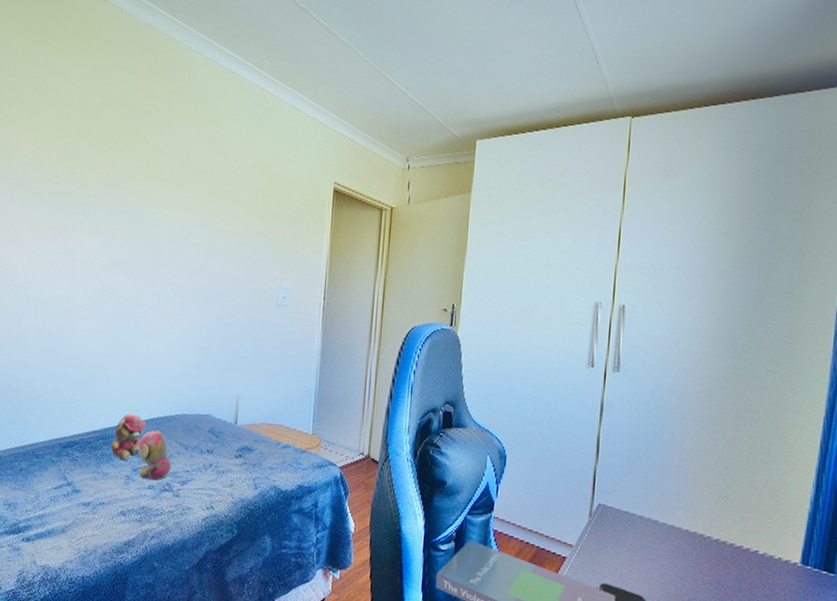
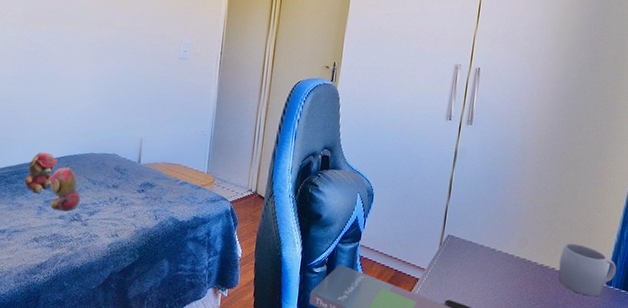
mug: none [739,512,814,580] -> present [558,243,617,297]

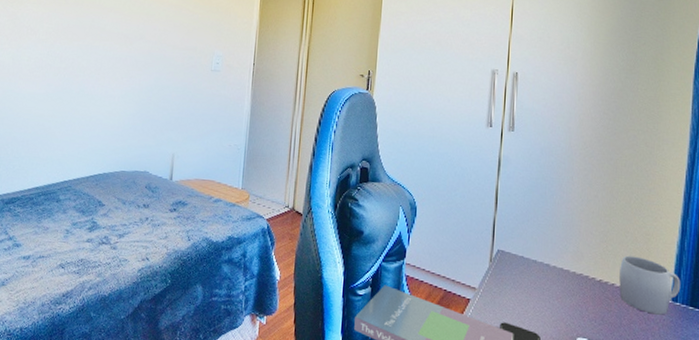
stuffed animal: present [24,152,81,211] -> none [51,171,110,234]

